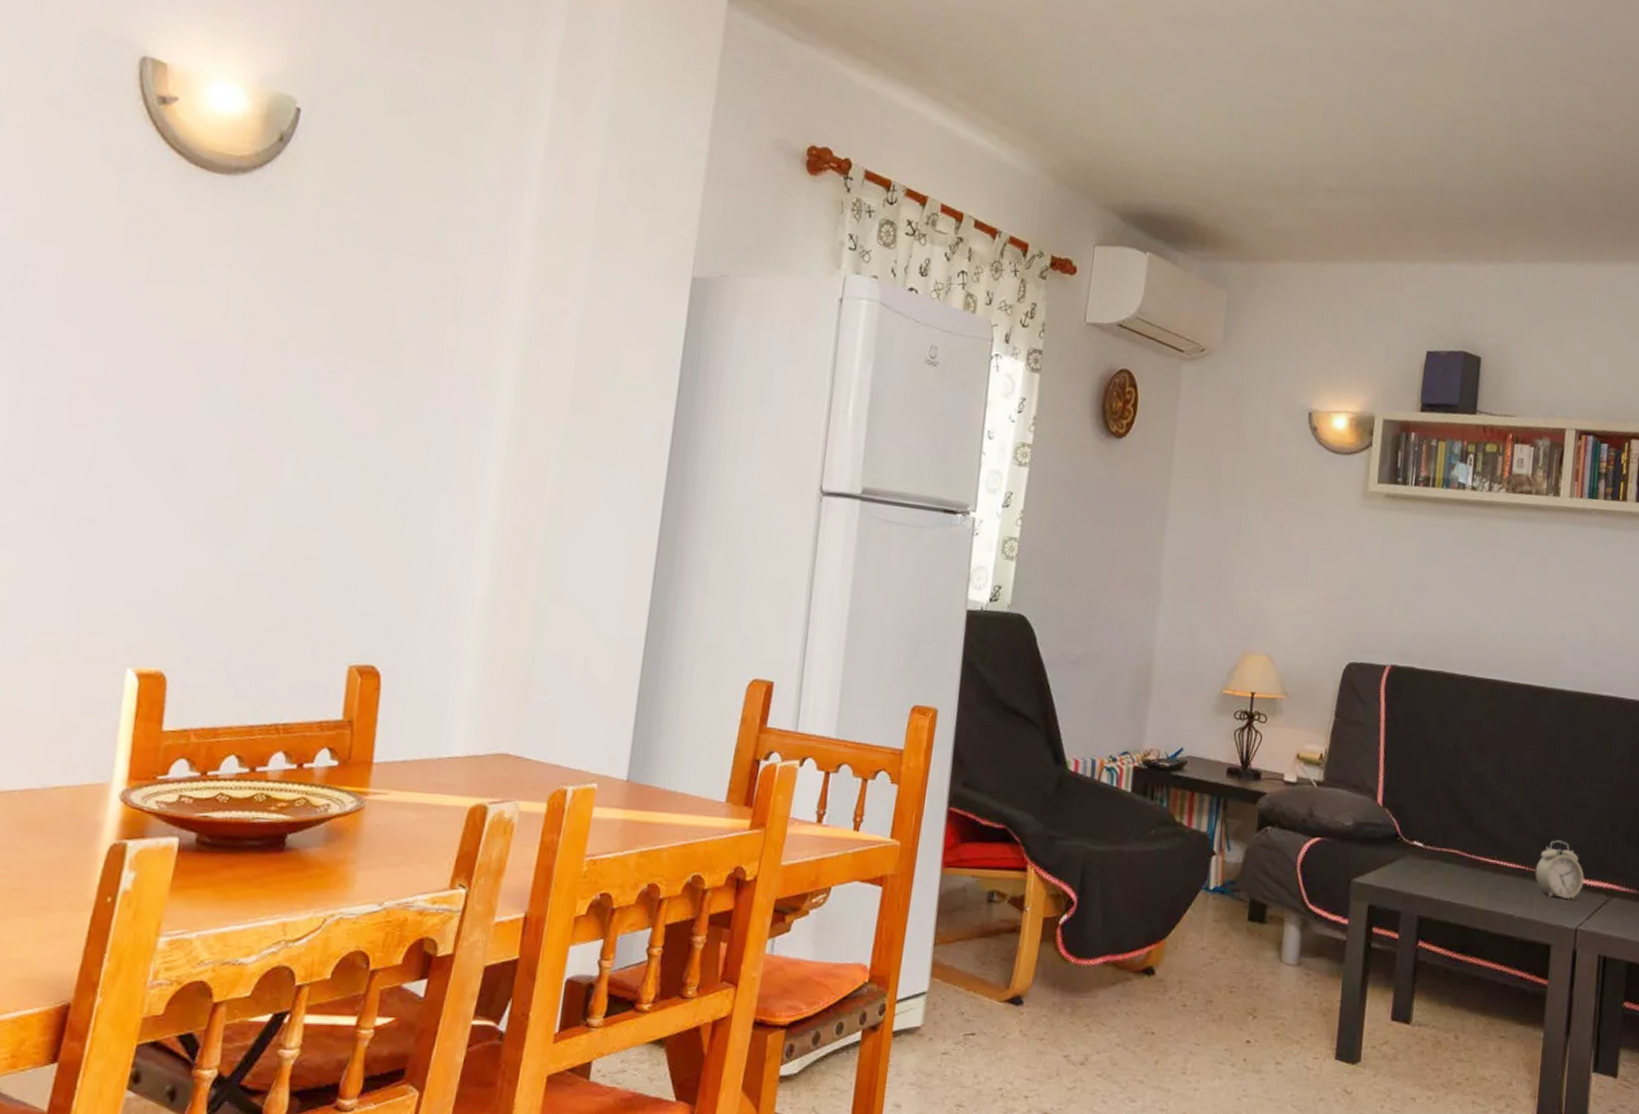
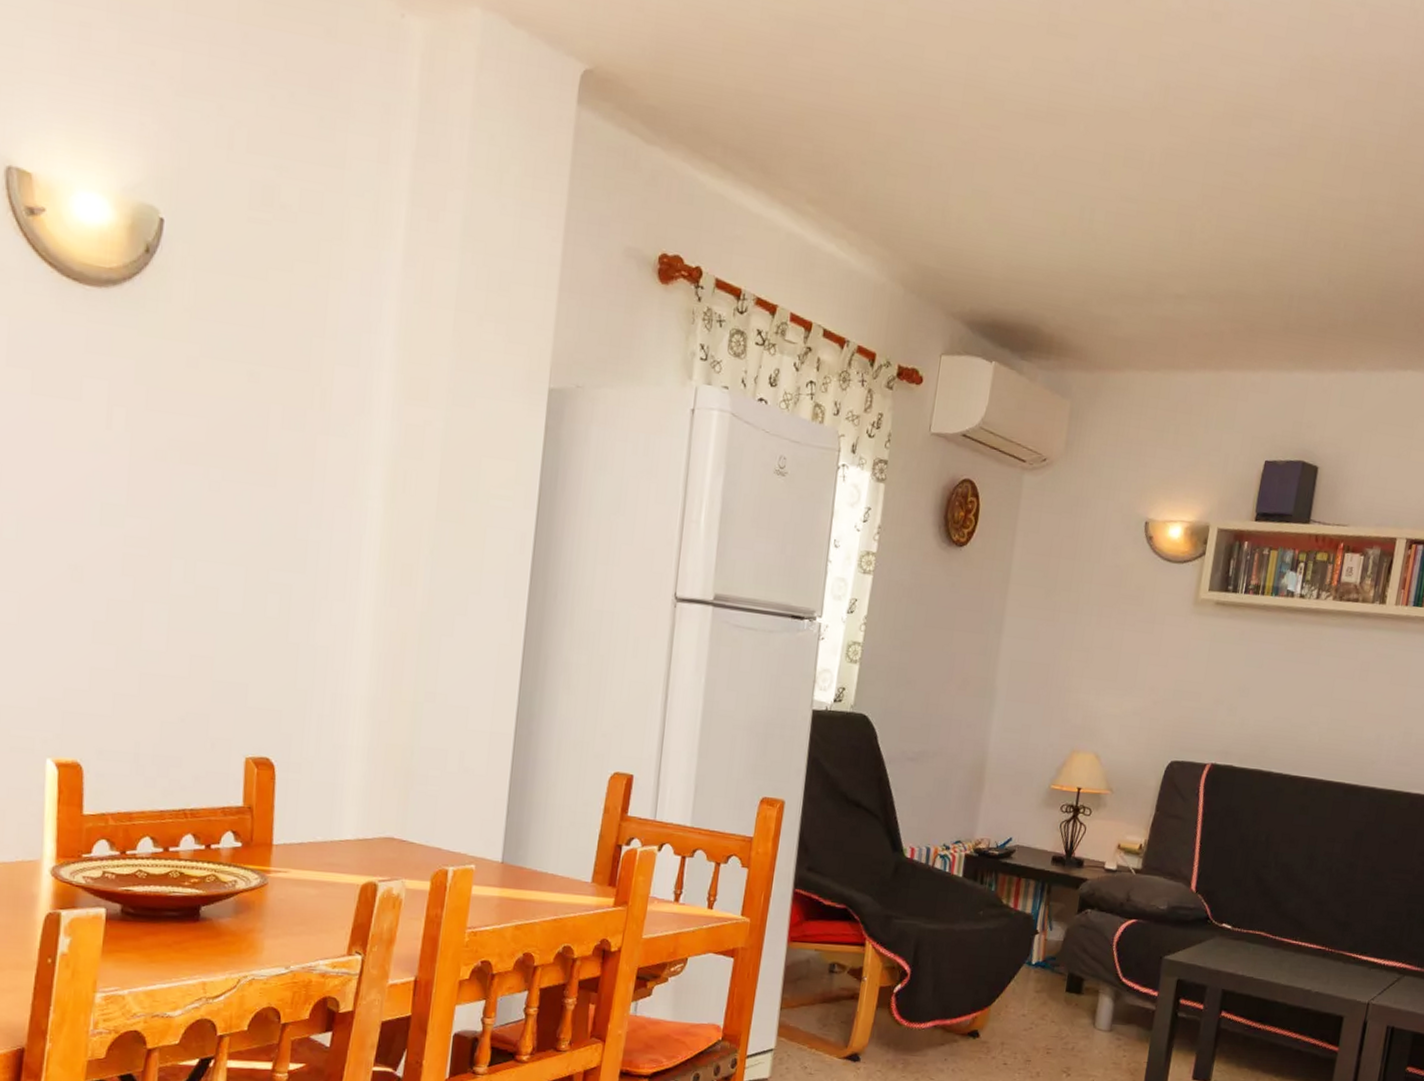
alarm clock: present [1534,840,1584,900] -> none [1333,924,1380,978]

